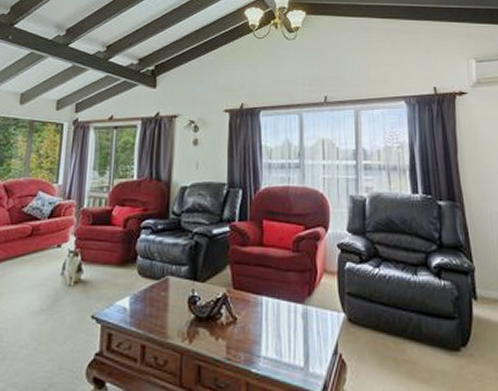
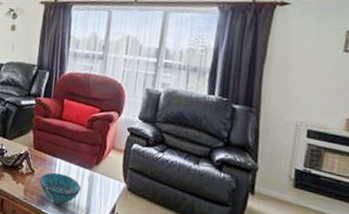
decorative bowl: none [244,315,296,356] -> present [39,172,82,204]

